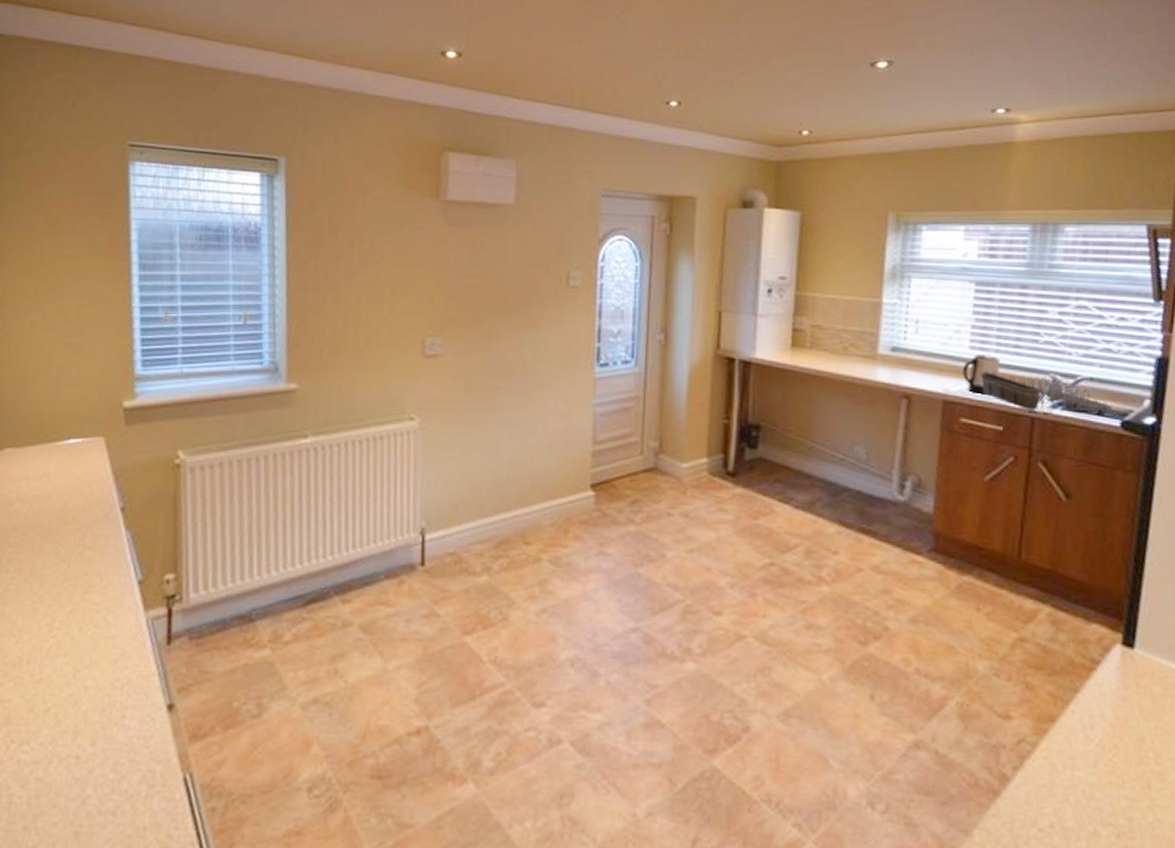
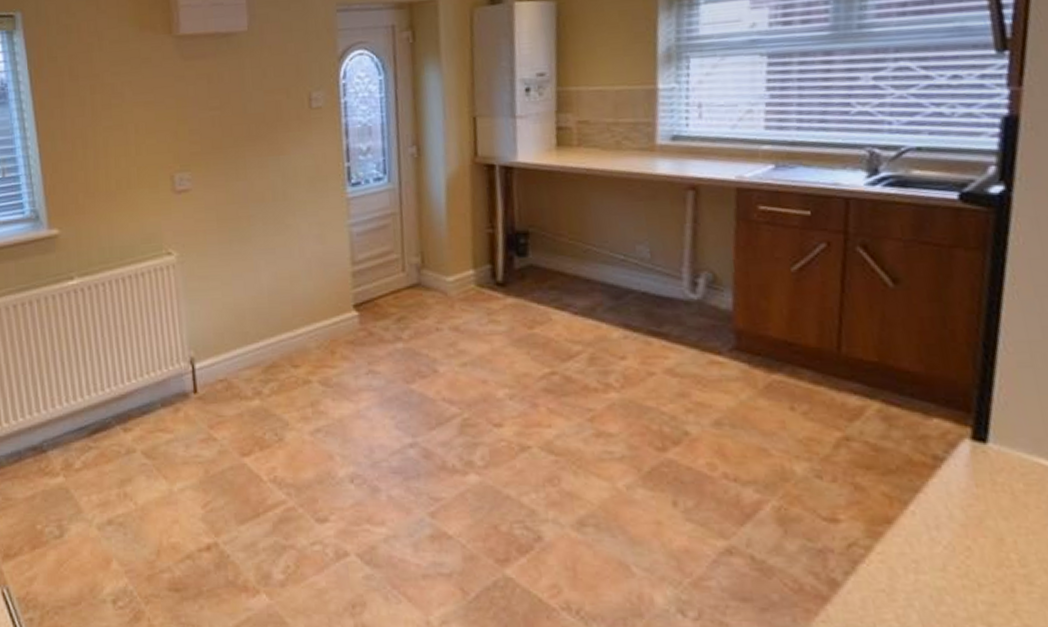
kettle: present [962,355,1001,393] -> none [757,133,805,177]
dish rack: present [979,372,1113,415] -> none [778,152,948,193]

